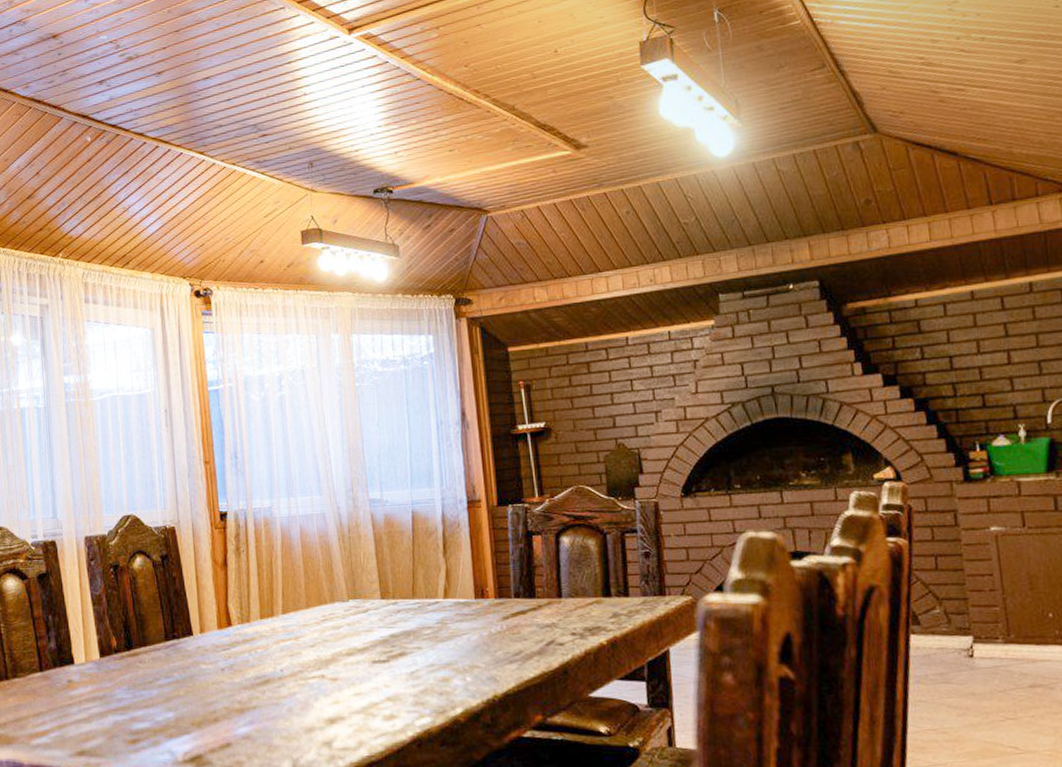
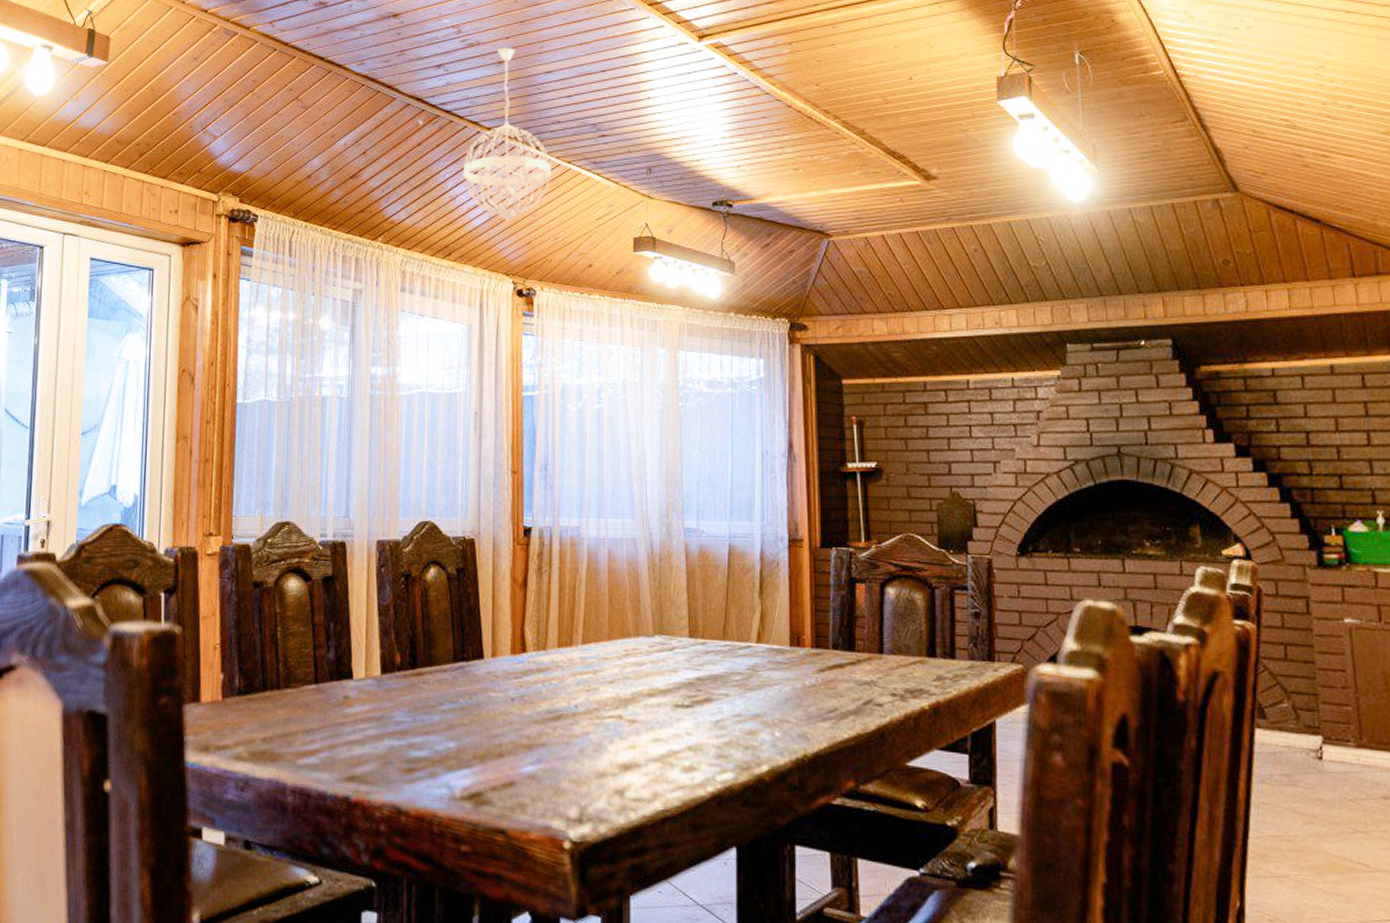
chandelier: none [133,58,218,227] -> present [463,48,552,222]

